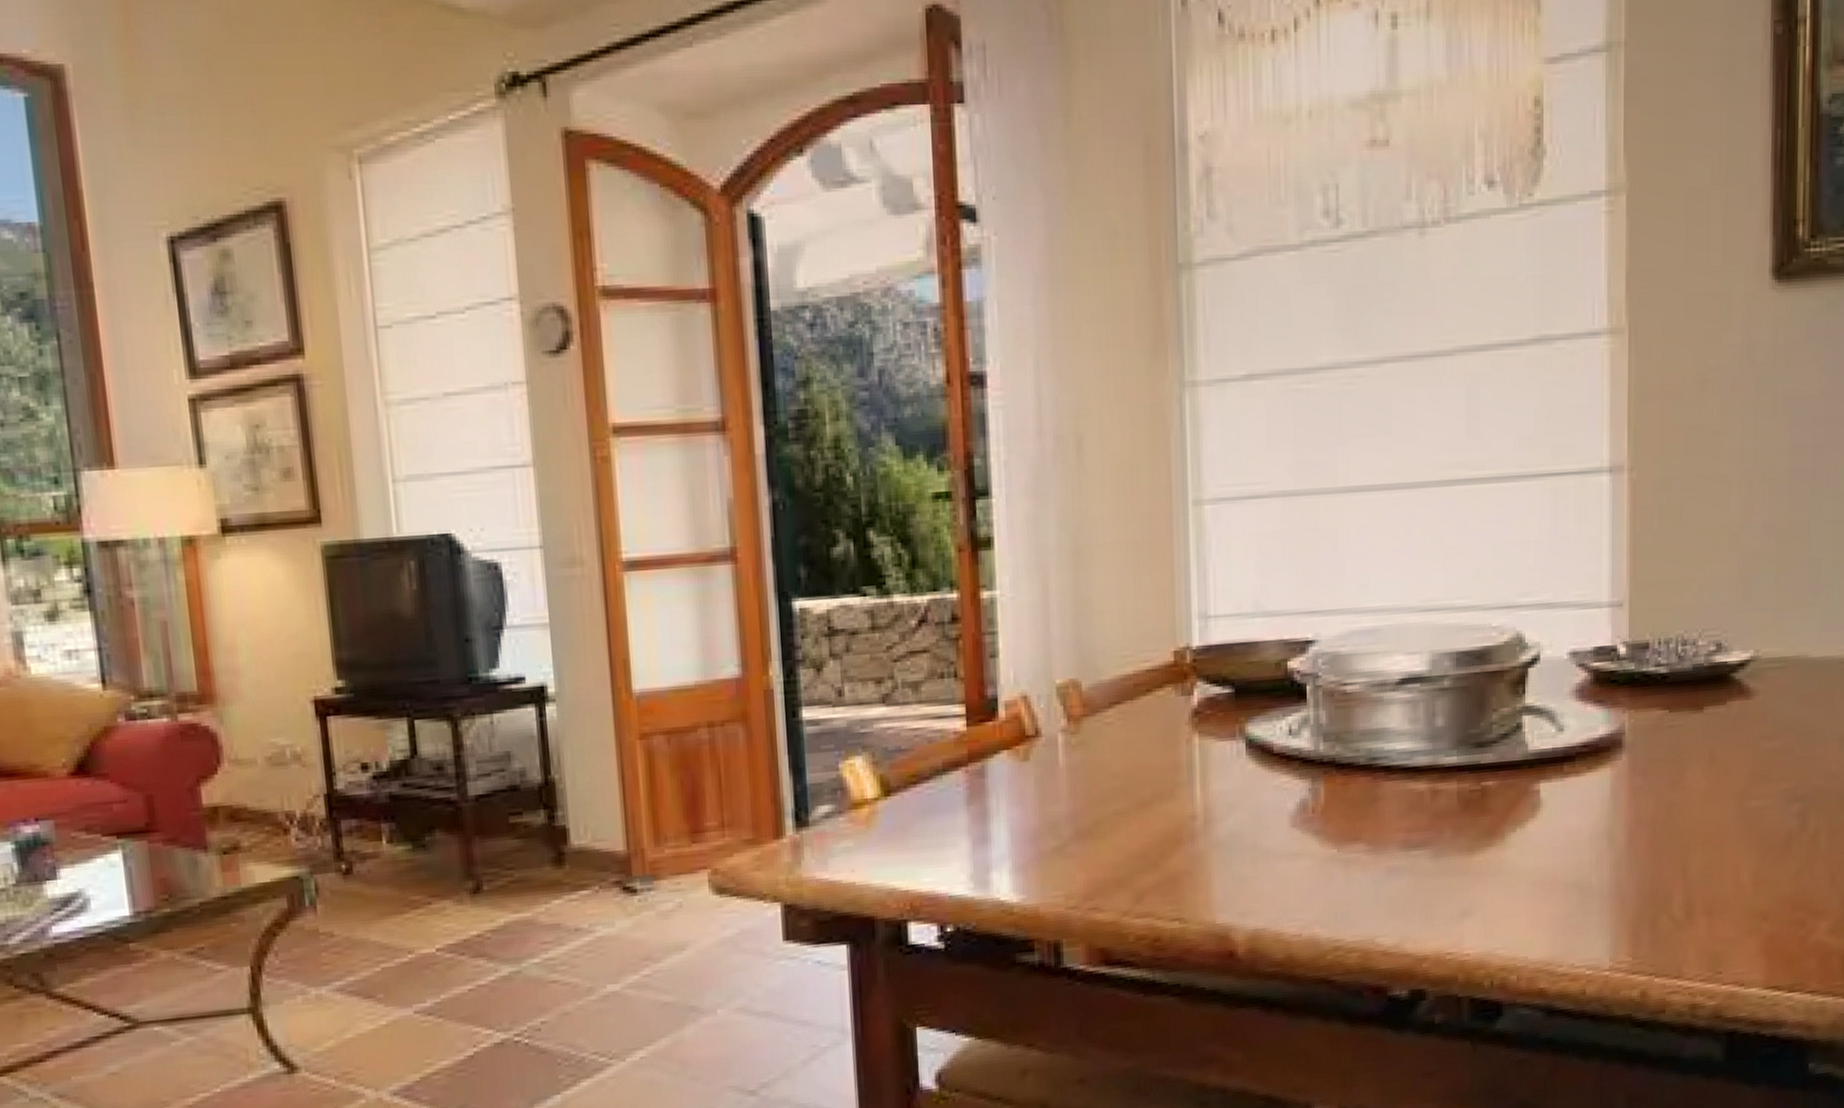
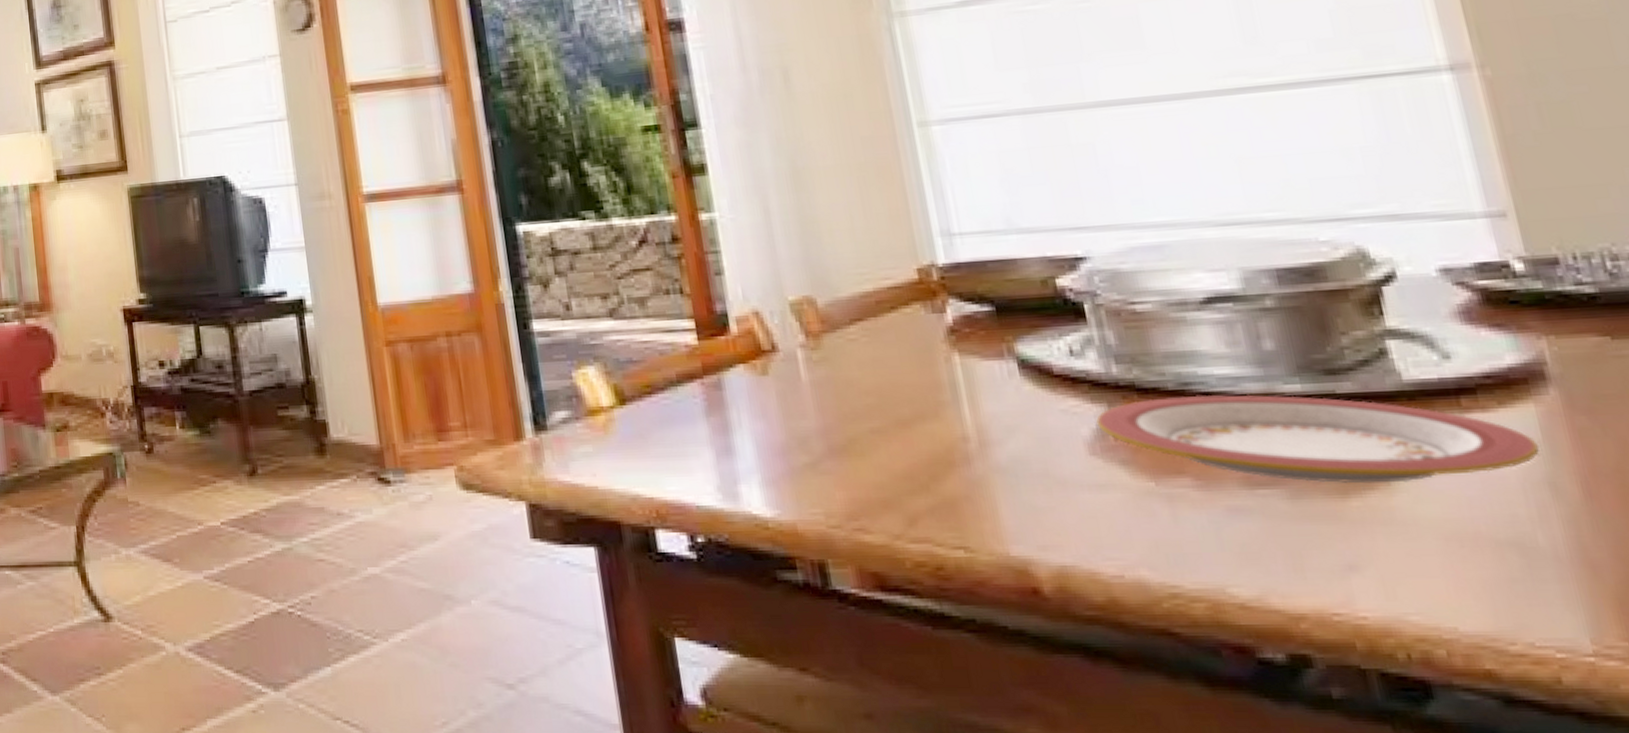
plate: none [1301,766,1606,842] -> present [1096,394,1539,484]

